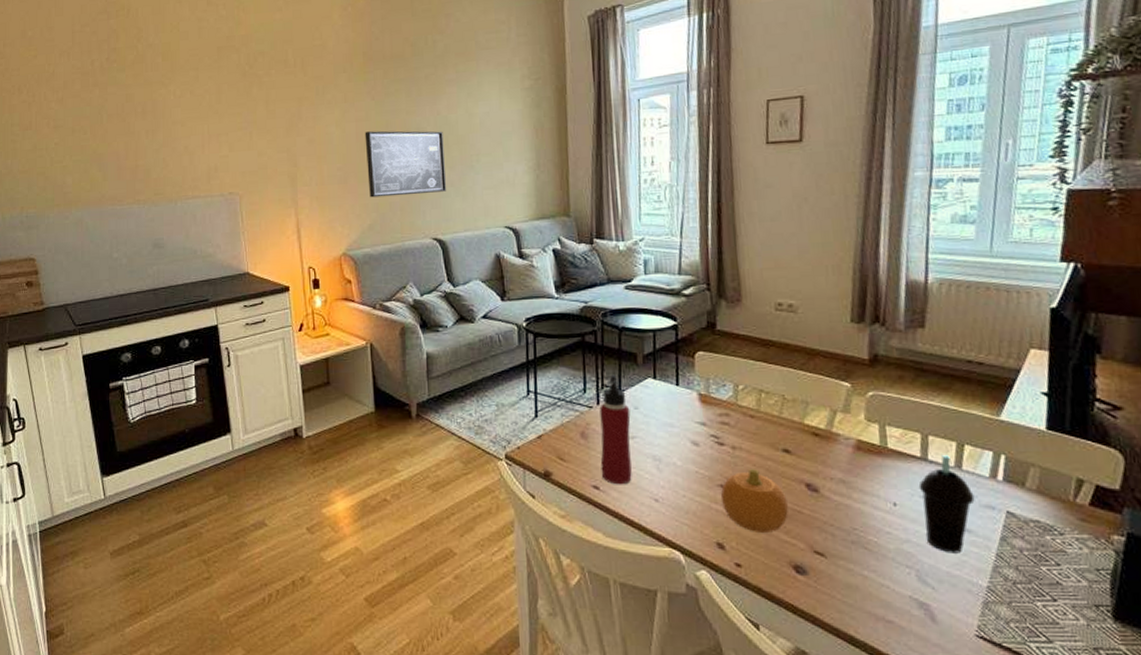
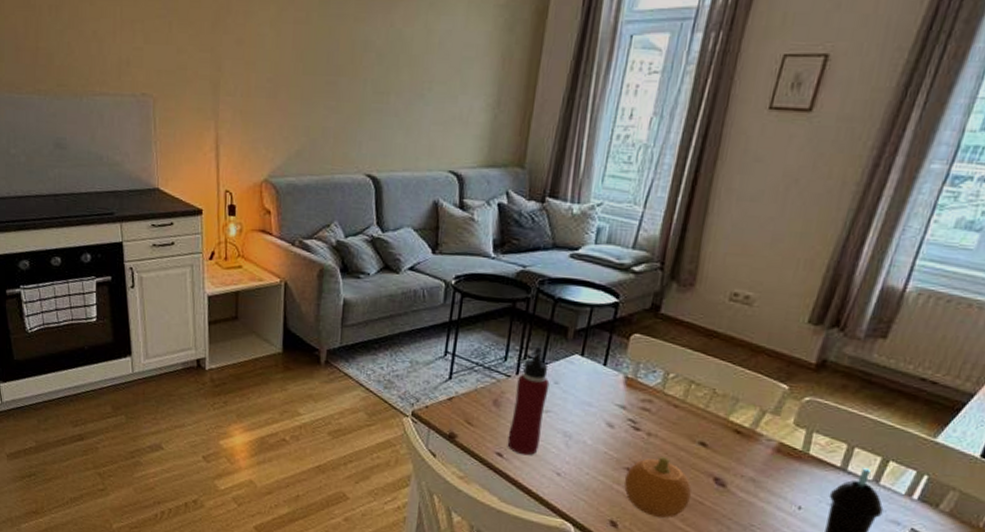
wall art: present [364,130,447,198] -> none [300,38,394,122]

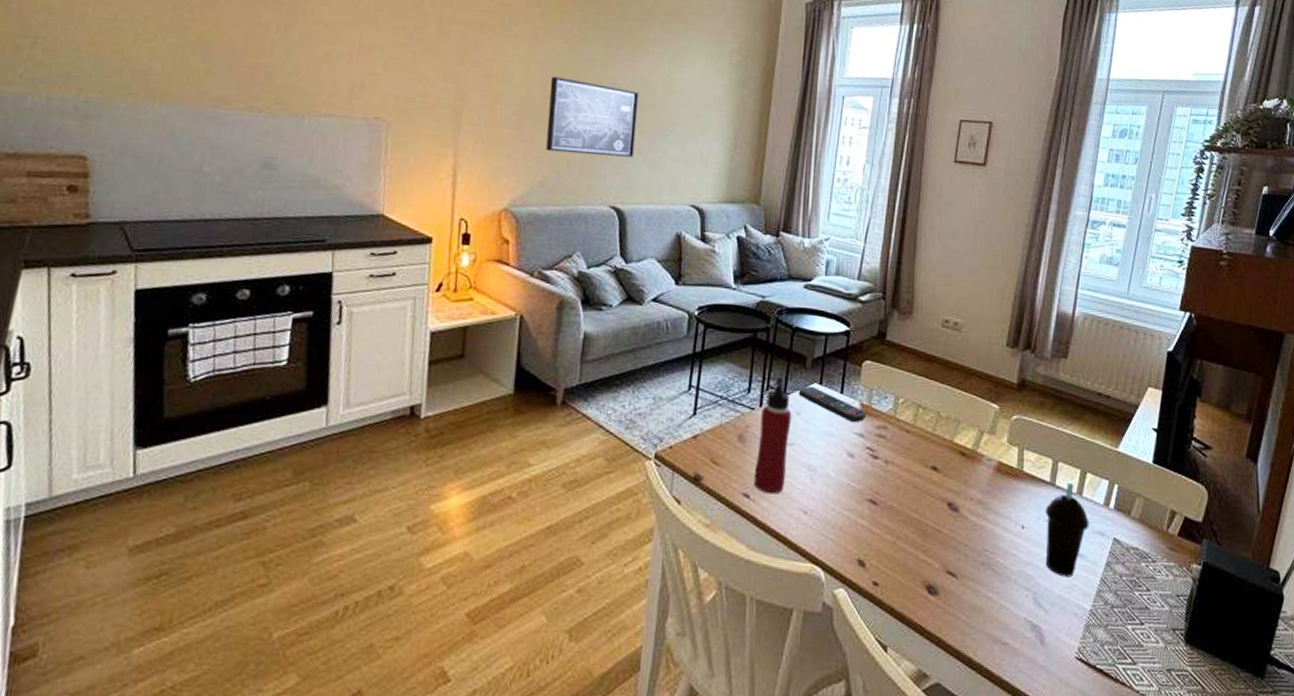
wall art: none [300,38,394,122] -> present [546,76,639,158]
remote control: none [558,357,631,395] -> present [799,387,867,423]
fruit: present [624,456,692,518] -> none [868,484,930,551]

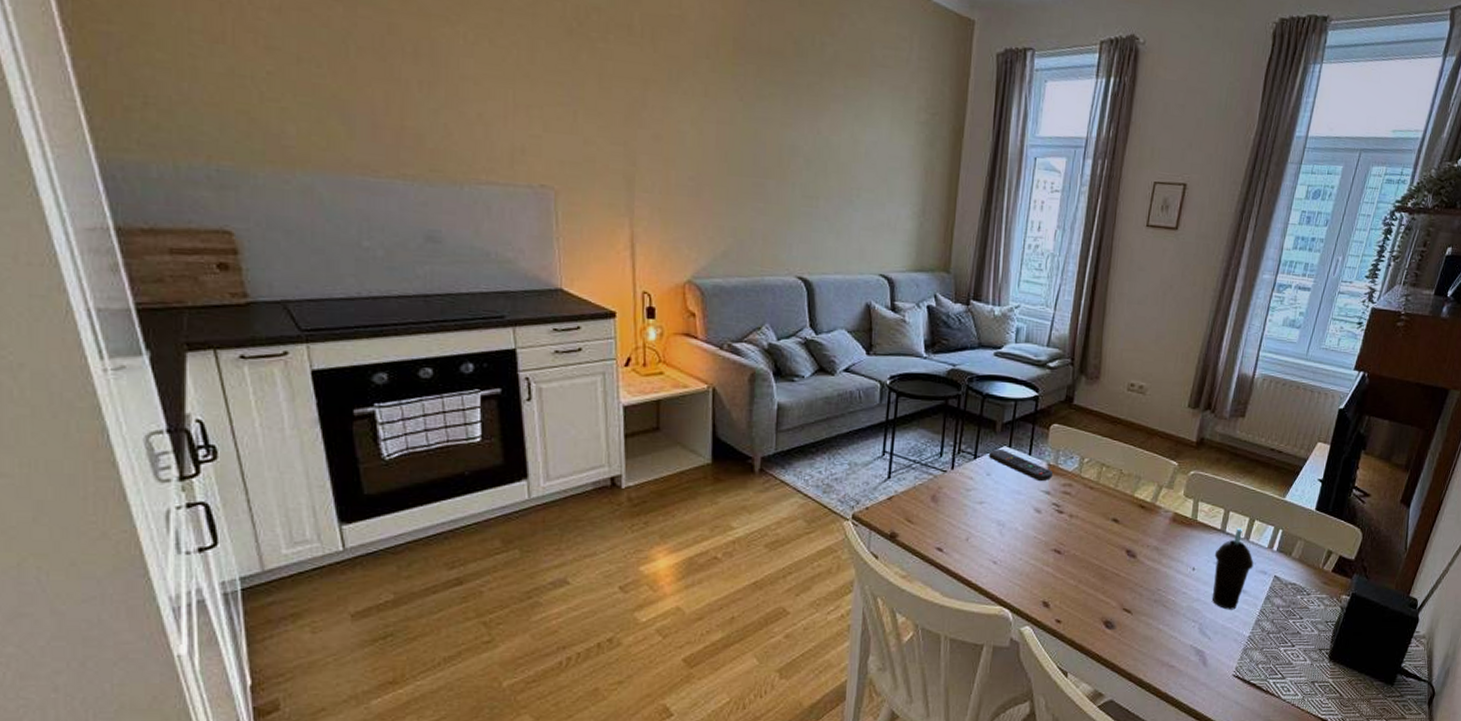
wall art: present [546,76,639,158] -> none [726,138,822,226]
water bottle: present [753,376,792,494] -> none [946,440,983,548]

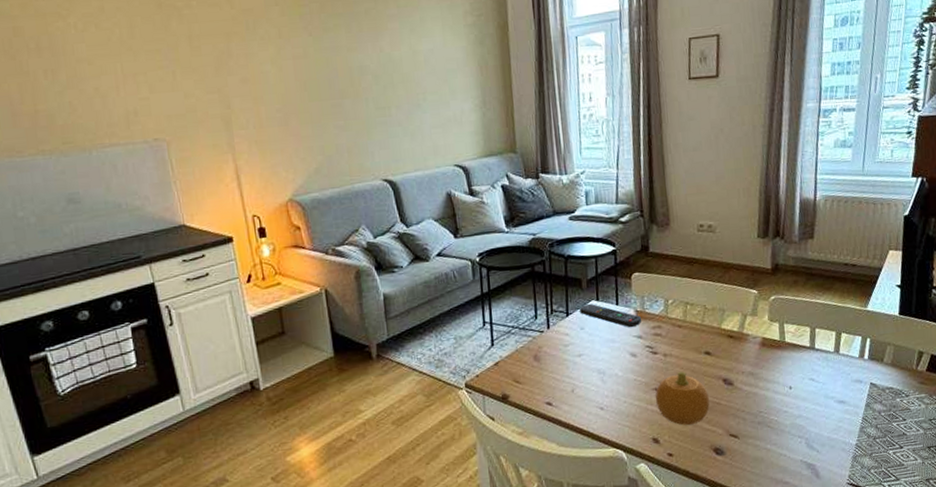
fruit: none [1053,535,1110,592] -> present [655,371,710,426]
cup: present [1211,527,1254,610] -> none [808,342,848,422]

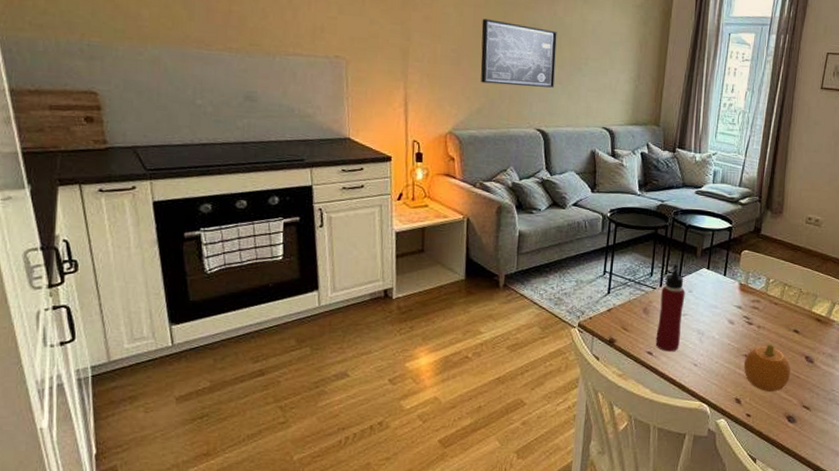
wall art: none [303,69,395,140] -> present [480,19,557,88]
water bottle: none [550,300,580,400] -> present [655,263,686,352]
remote control: present [580,304,642,328] -> none [691,271,744,298]

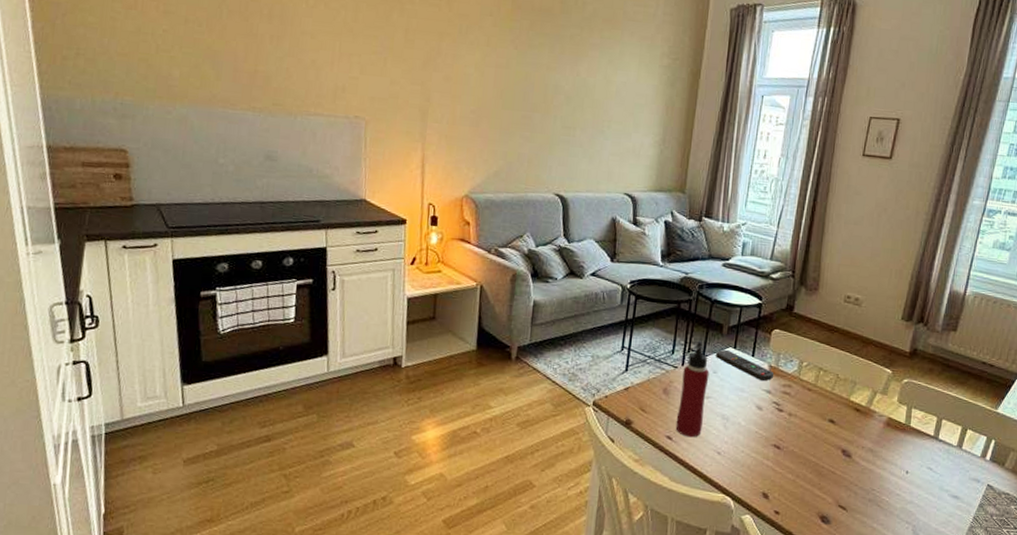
wall art: present [480,19,557,88] -> none [499,79,580,151]
remote control: none [691,271,744,298] -> present [716,350,774,382]
fruit: present [744,343,791,392] -> none [773,433,826,488]

